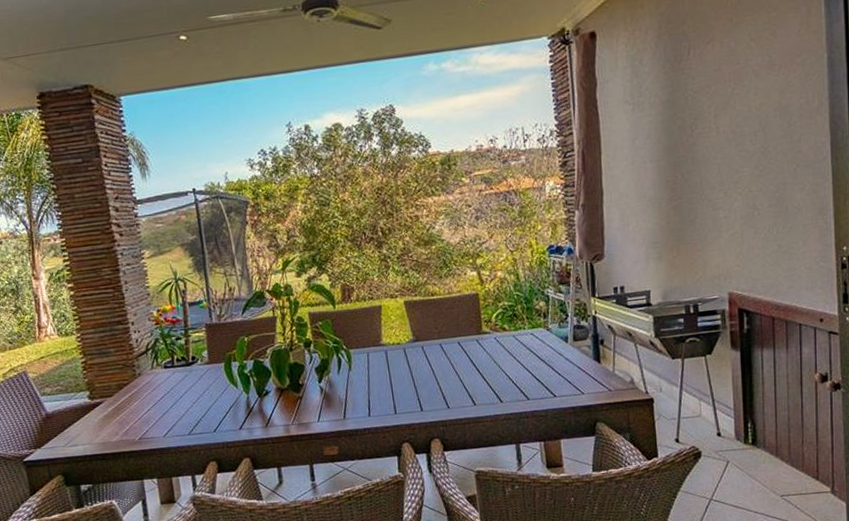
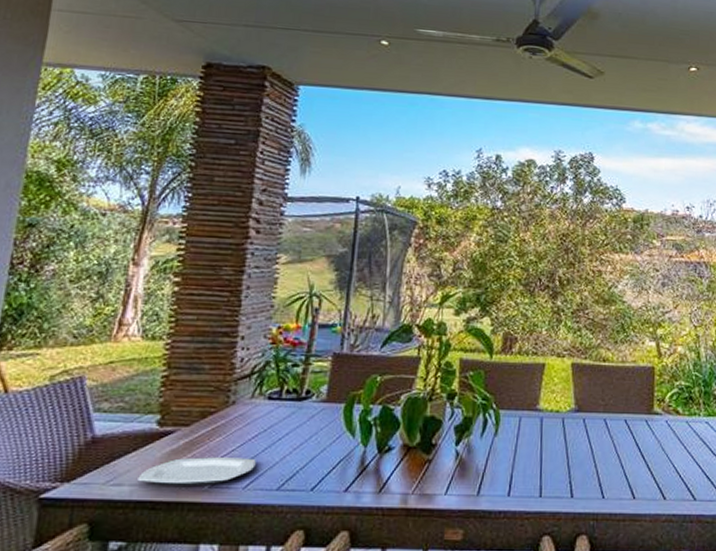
plate: none [86,414,168,442] -> present [137,457,256,486]

